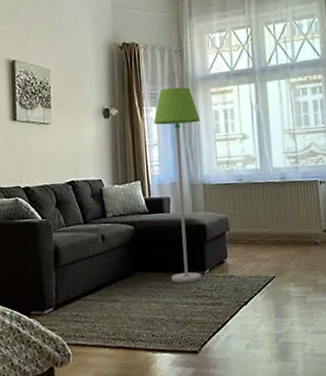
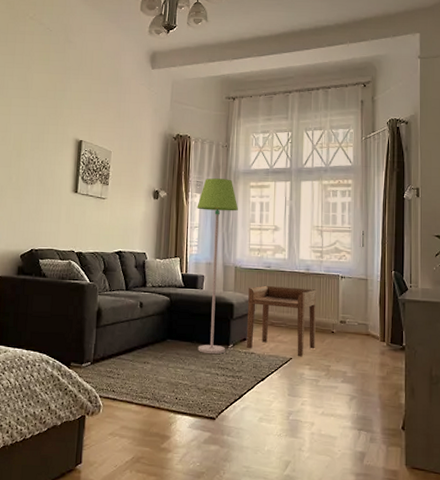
side table: none [220,198,299,274] -> present [247,285,316,357]

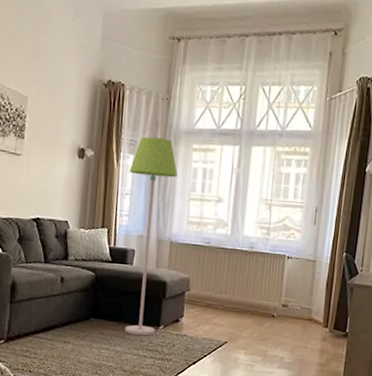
side table: present [247,285,316,357] -> none [179,263,259,341]

